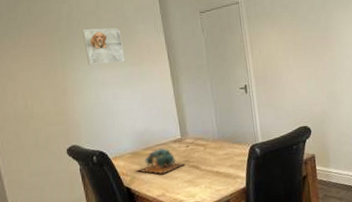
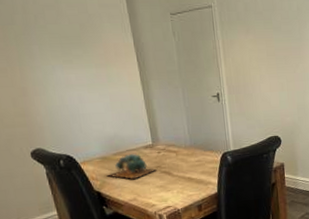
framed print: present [81,28,125,66] -> none [39,23,91,65]

